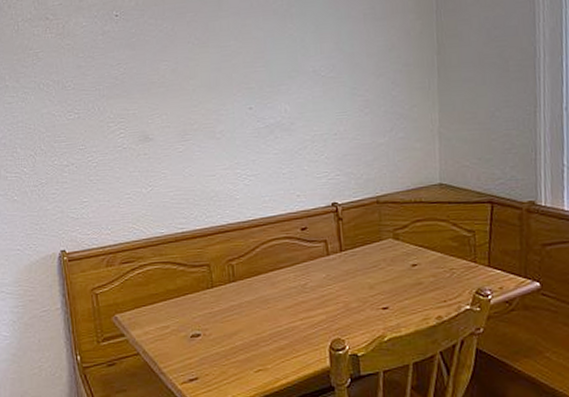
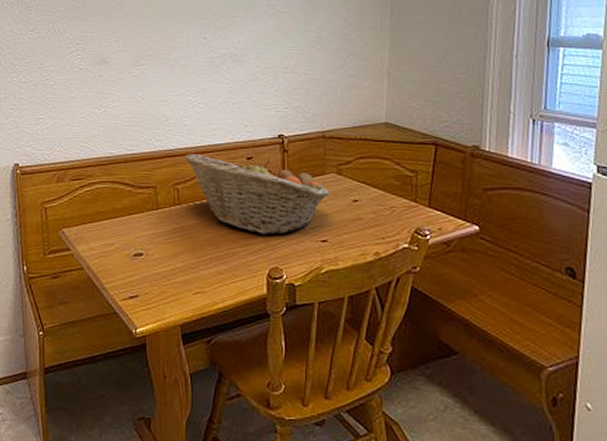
fruit basket: none [238,228,388,306] -> present [185,154,330,235]

